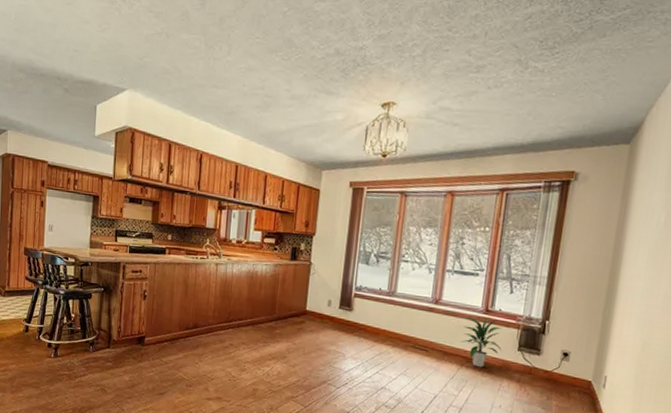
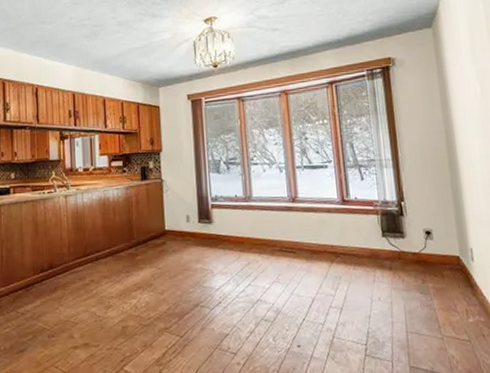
indoor plant: present [461,316,502,368] -> none [324,206,367,261]

